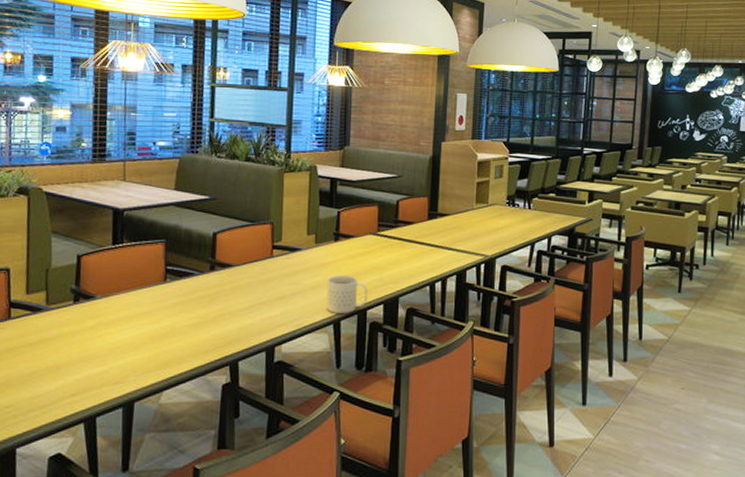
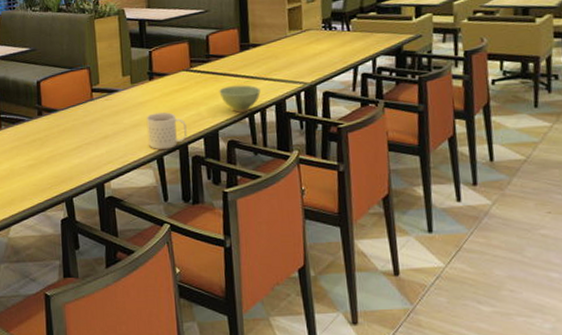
bowl: none [403,253,444,281] -> present [219,85,261,113]

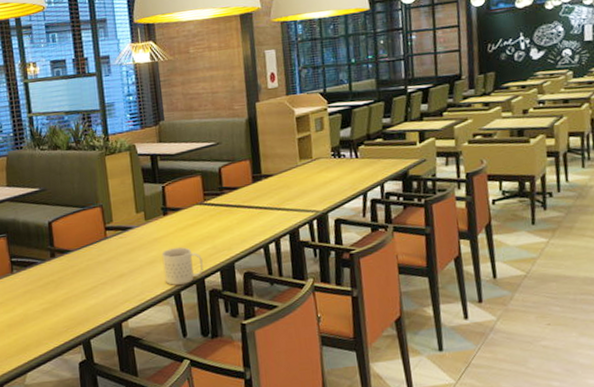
bowl: present [219,85,261,113] -> none [233,216,274,244]

